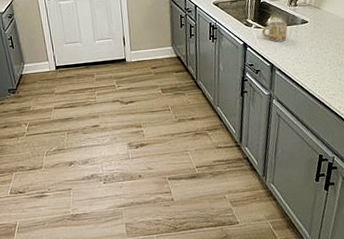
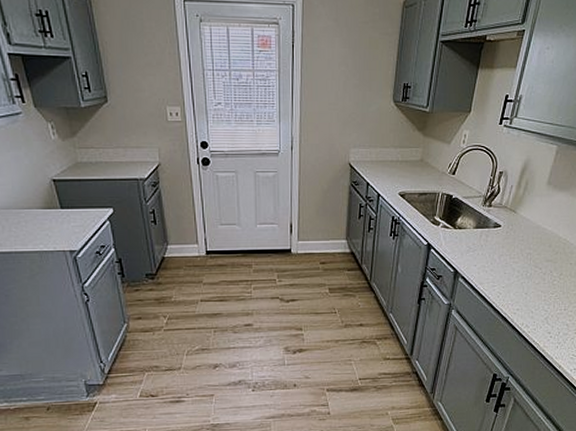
mug: present [261,21,288,42] -> none [449,222,479,245]

